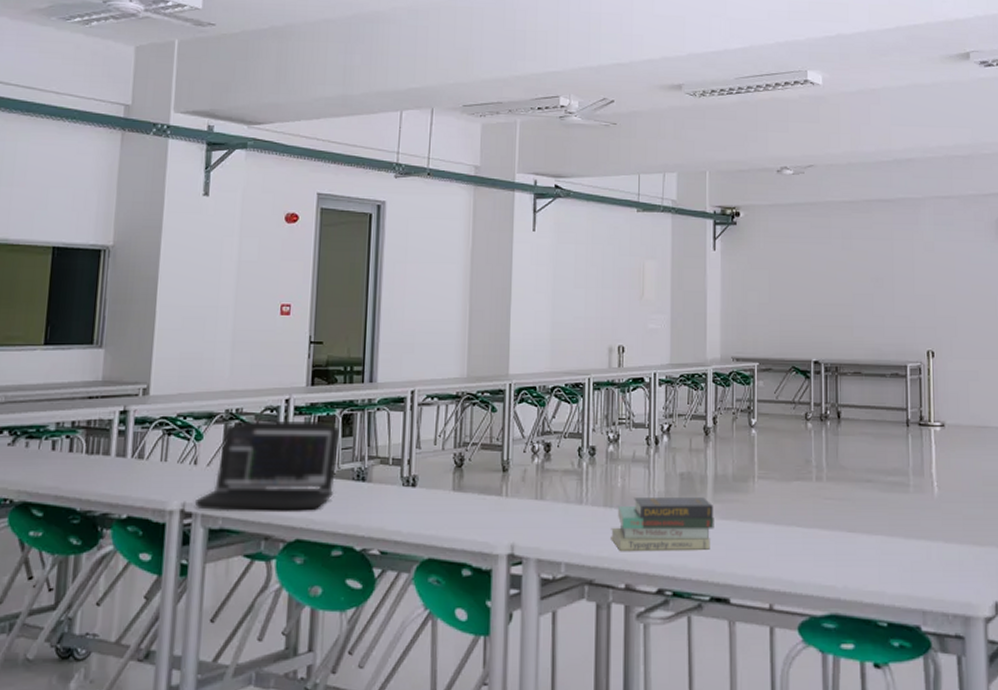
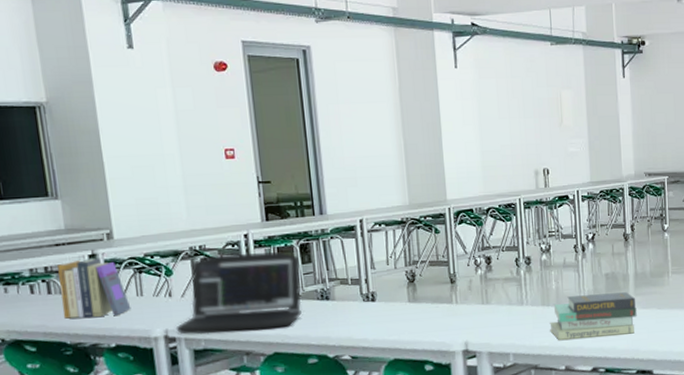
books: none [79,415,152,483] -> present [57,258,132,319]

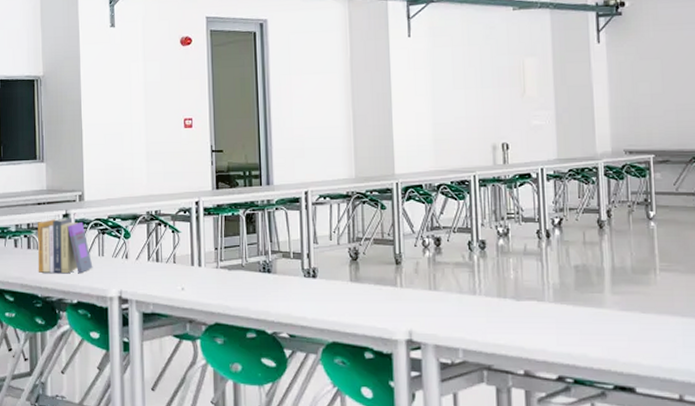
laptop: present [175,252,302,335] -> none [129,220,246,299]
books: present [549,292,637,341] -> none [506,289,615,341]

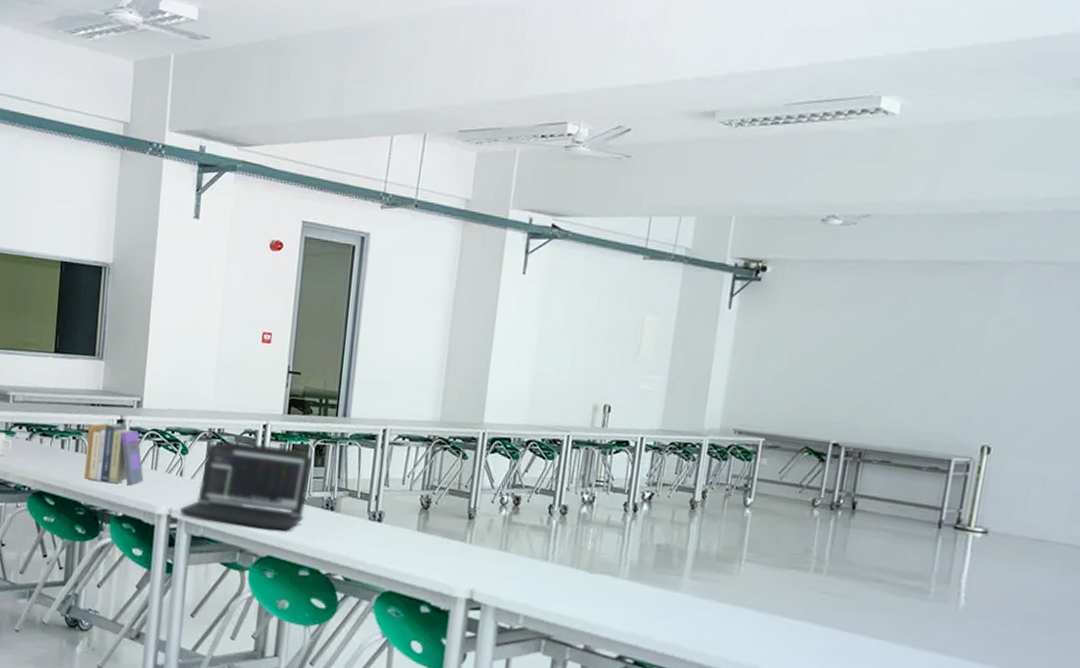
laptop: none [129,220,246,299] -> present [179,440,313,532]

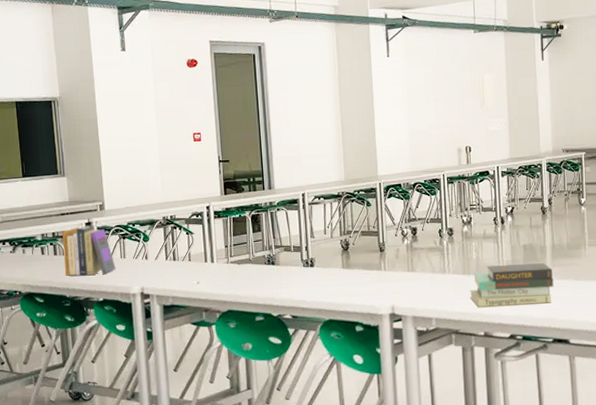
laptop: present [179,440,313,532] -> none [150,222,252,292]
books: none [574,562,690,626] -> present [470,263,554,308]

